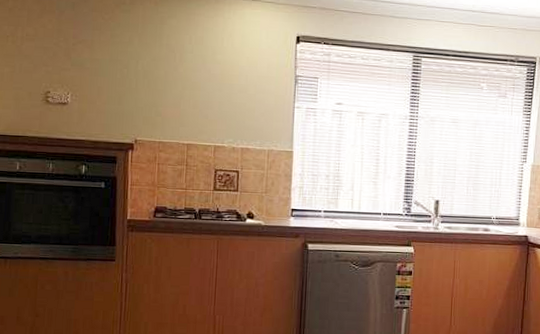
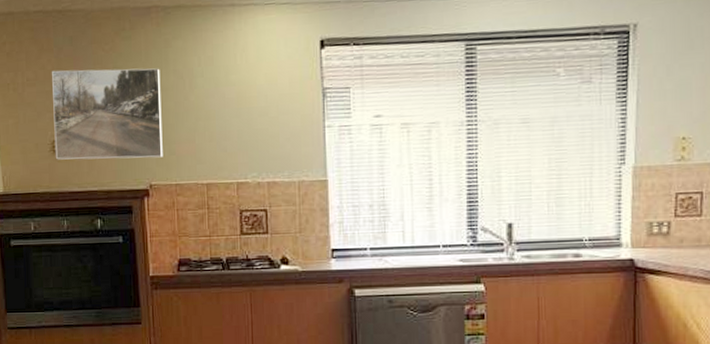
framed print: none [47,30,154,117] -> present [51,68,163,160]

